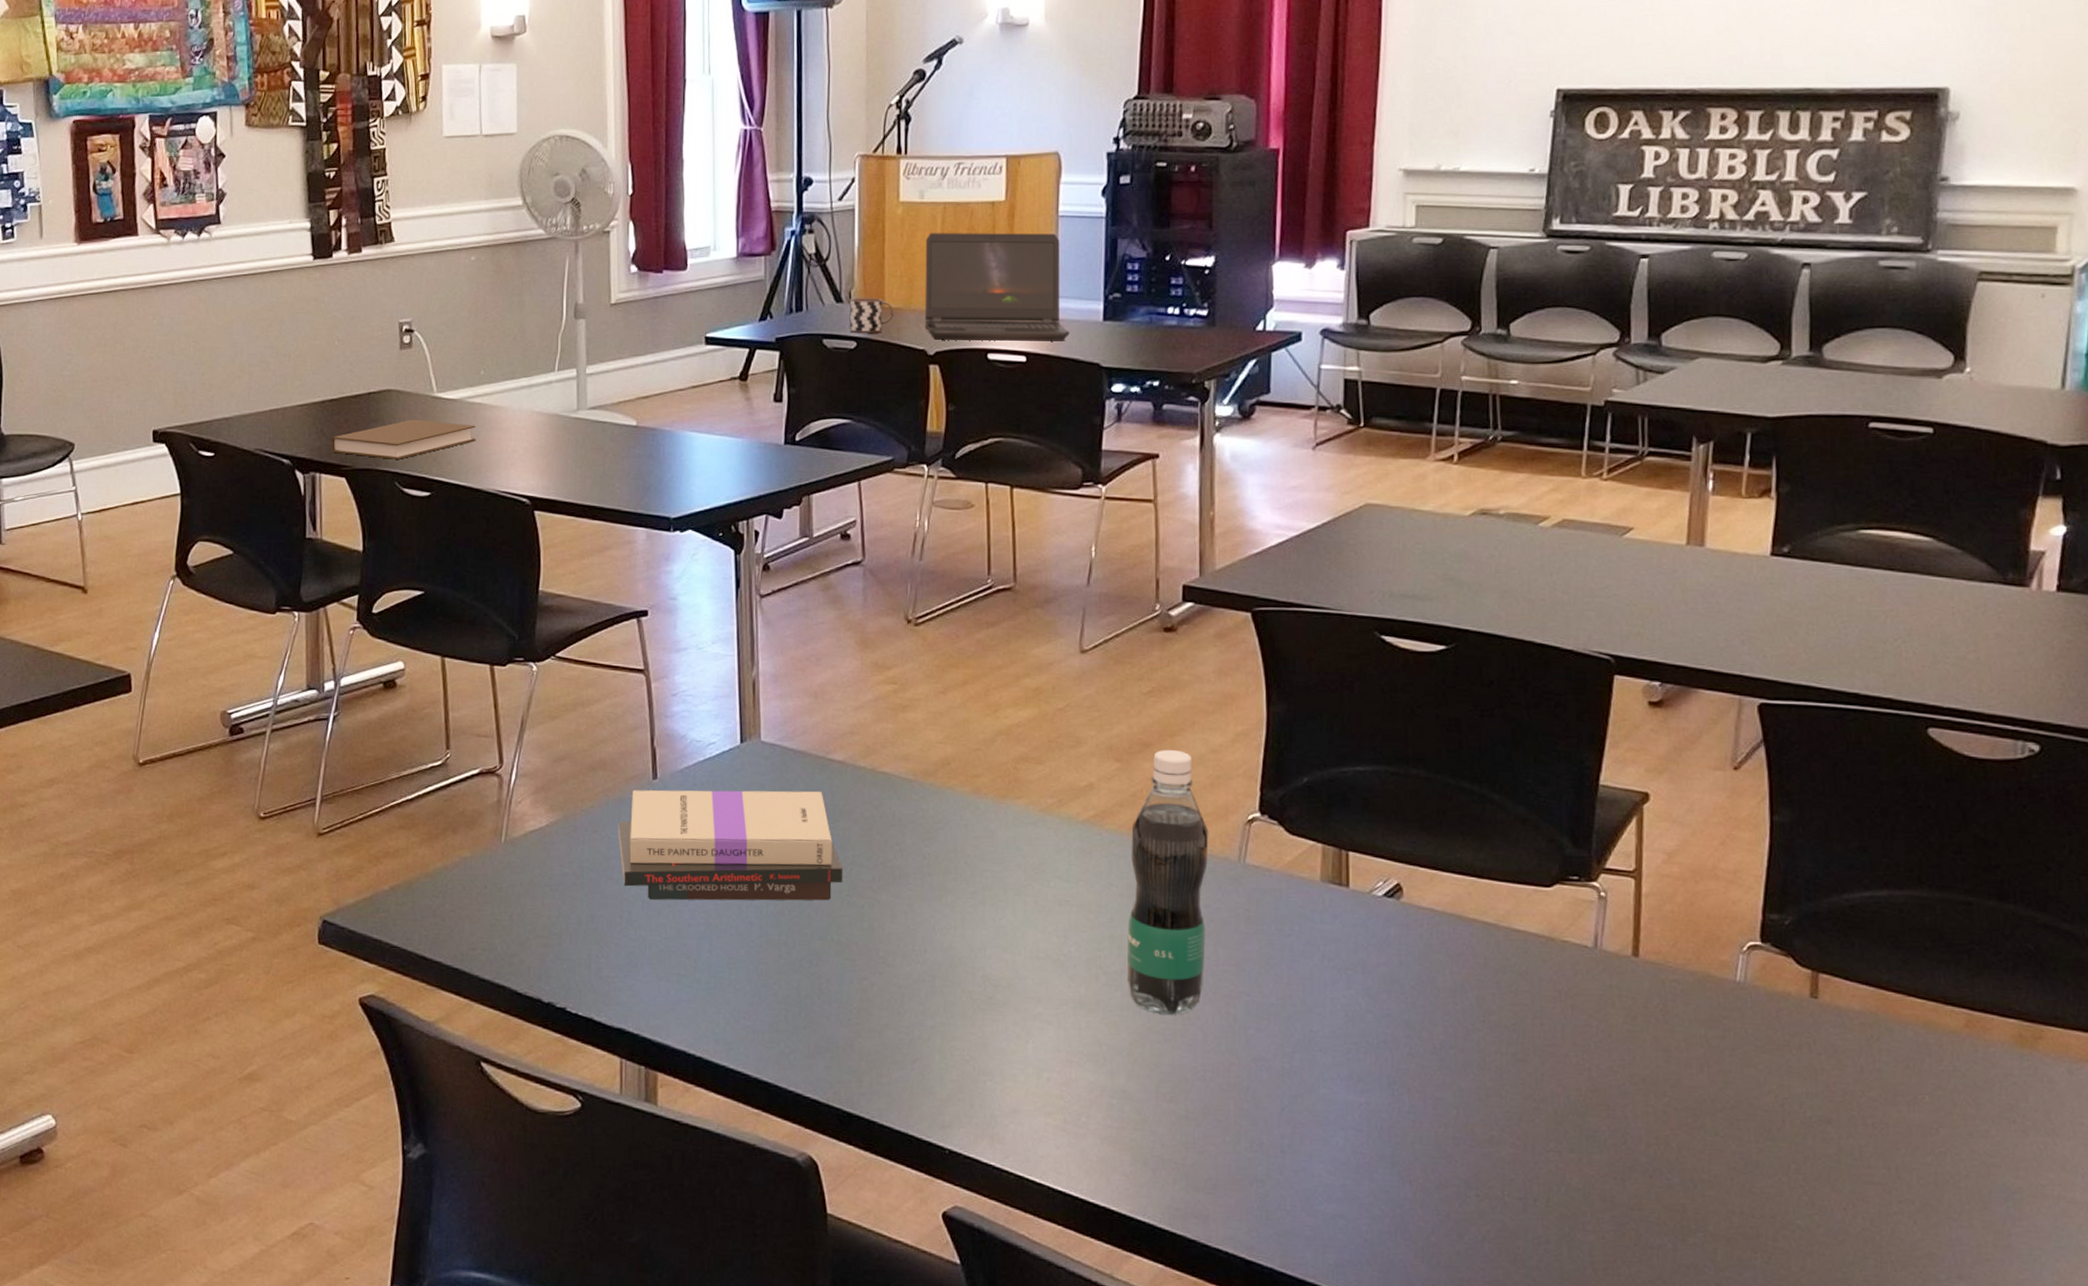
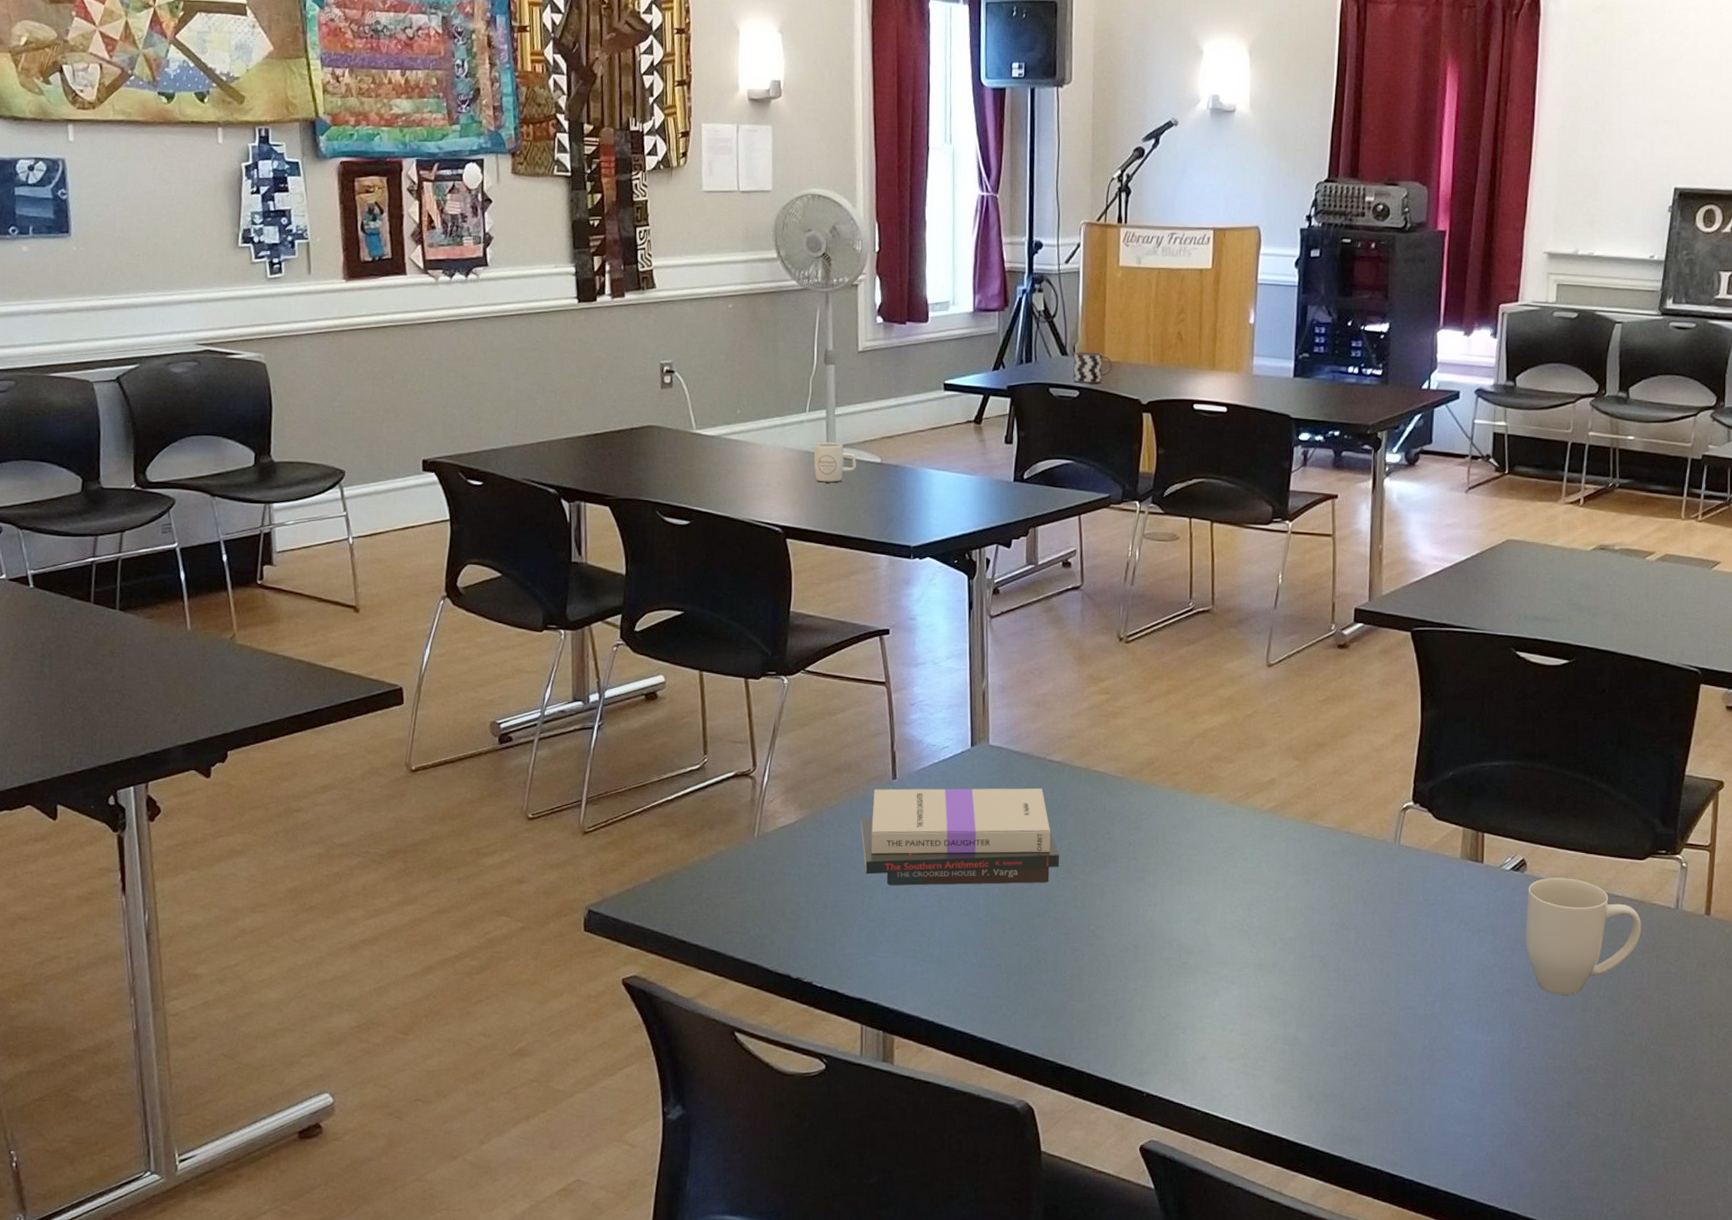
book: present [331,419,477,459] -> none [595,453,733,490]
mug: none [563,404,610,449] -> present [813,442,856,483]
laptop computer: present [924,233,1070,341] -> none [1139,295,1265,395]
bottle: present [1127,749,1209,1015] -> none [1300,748,1370,973]
mug: none [1404,906,1552,1050] -> present [1526,877,1642,995]

